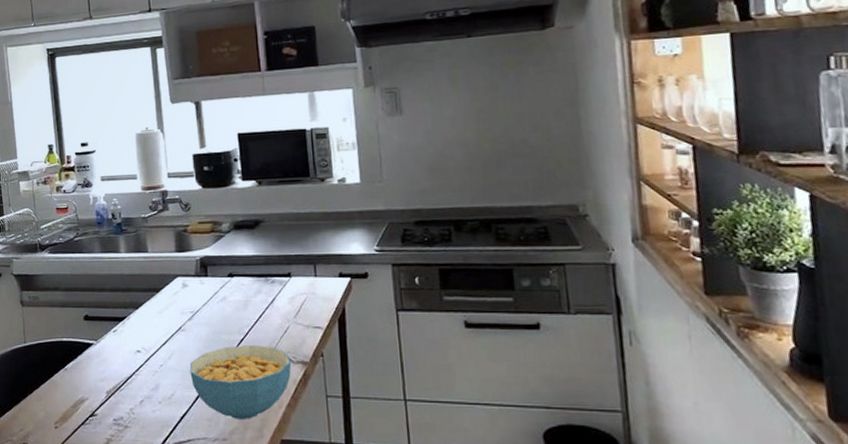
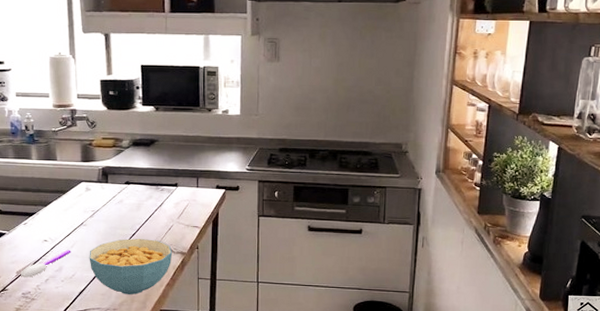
spoon: none [110,361,169,399] -> present [20,249,71,278]

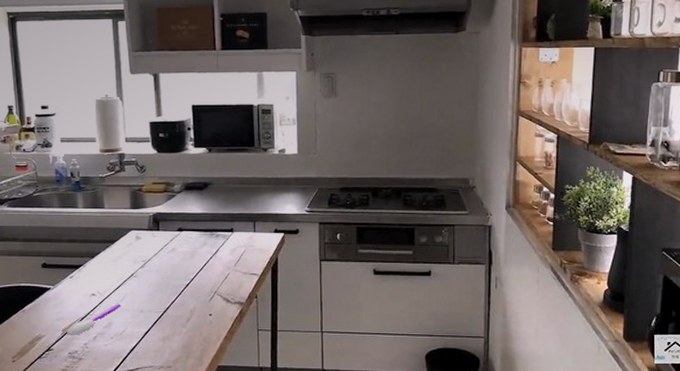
cereal bowl: present [89,238,173,295] -> none [140,288,230,350]

